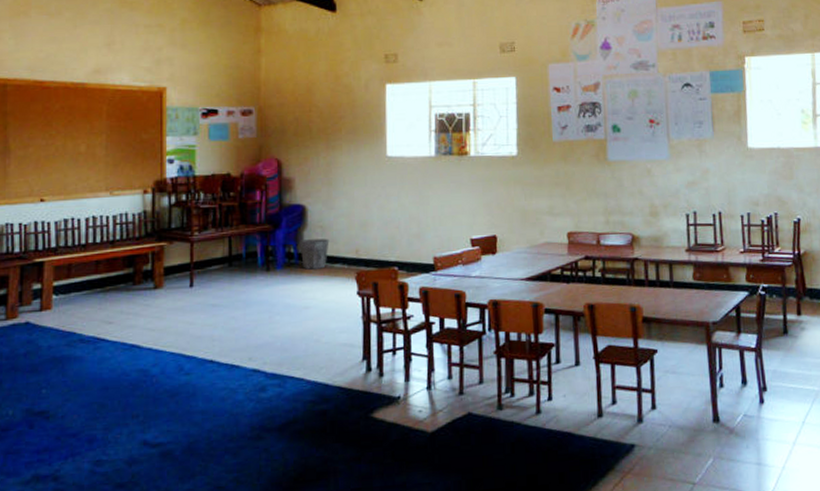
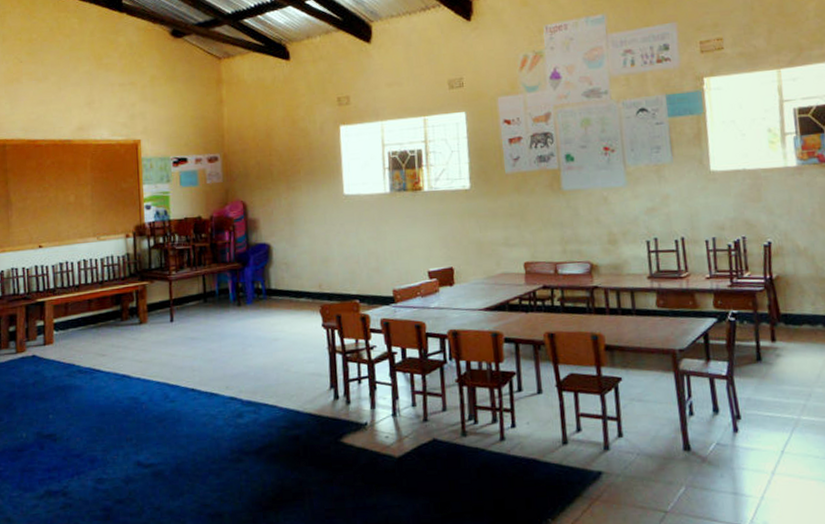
waste bin: present [299,238,330,270] -> none [266,274,294,304]

